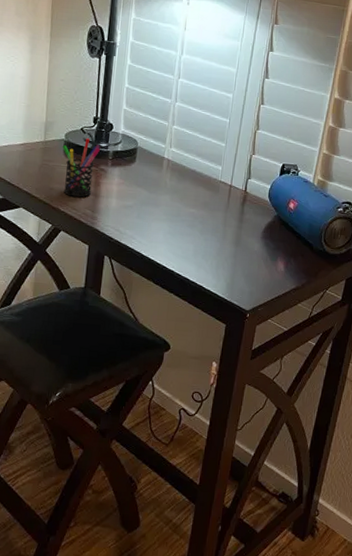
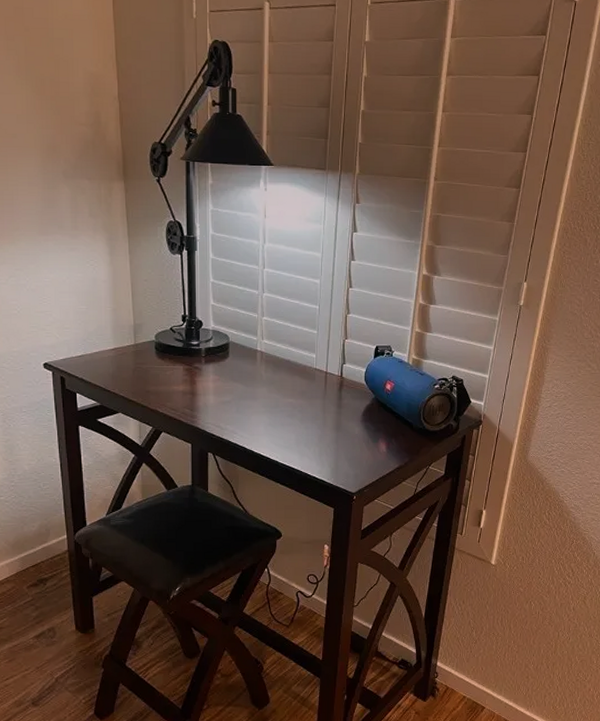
pen holder: present [62,138,100,197] -> none [153,337,192,397]

